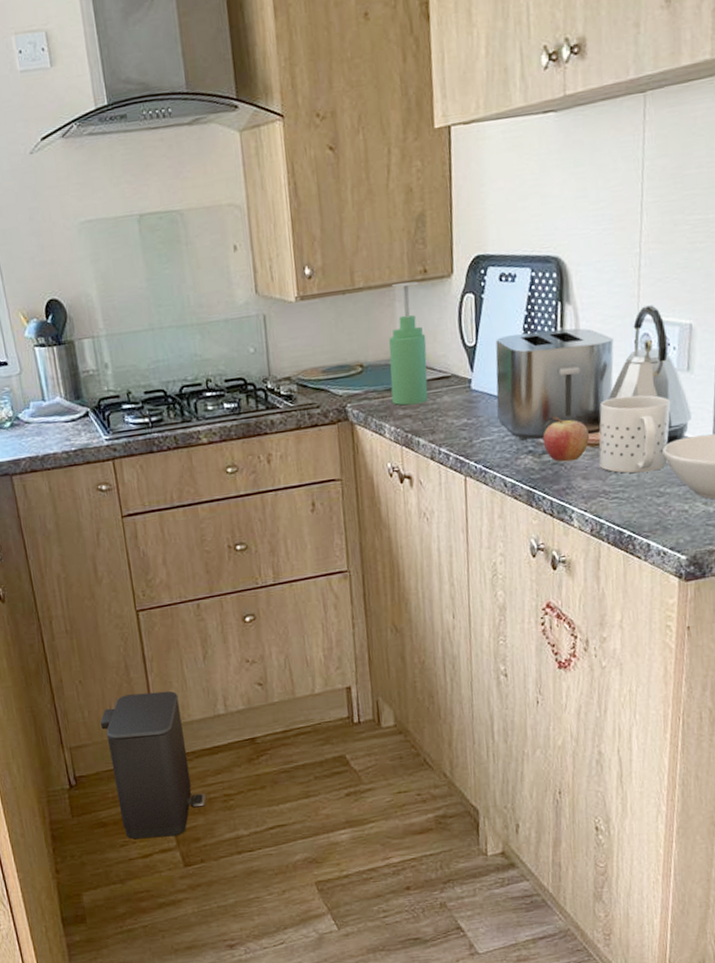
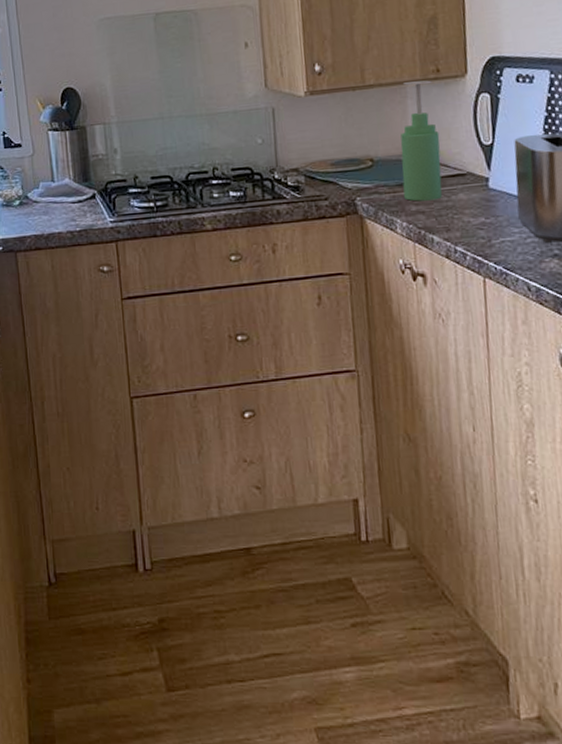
pedal bin: present [100,690,207,840] -> none [86,486,196,654]

